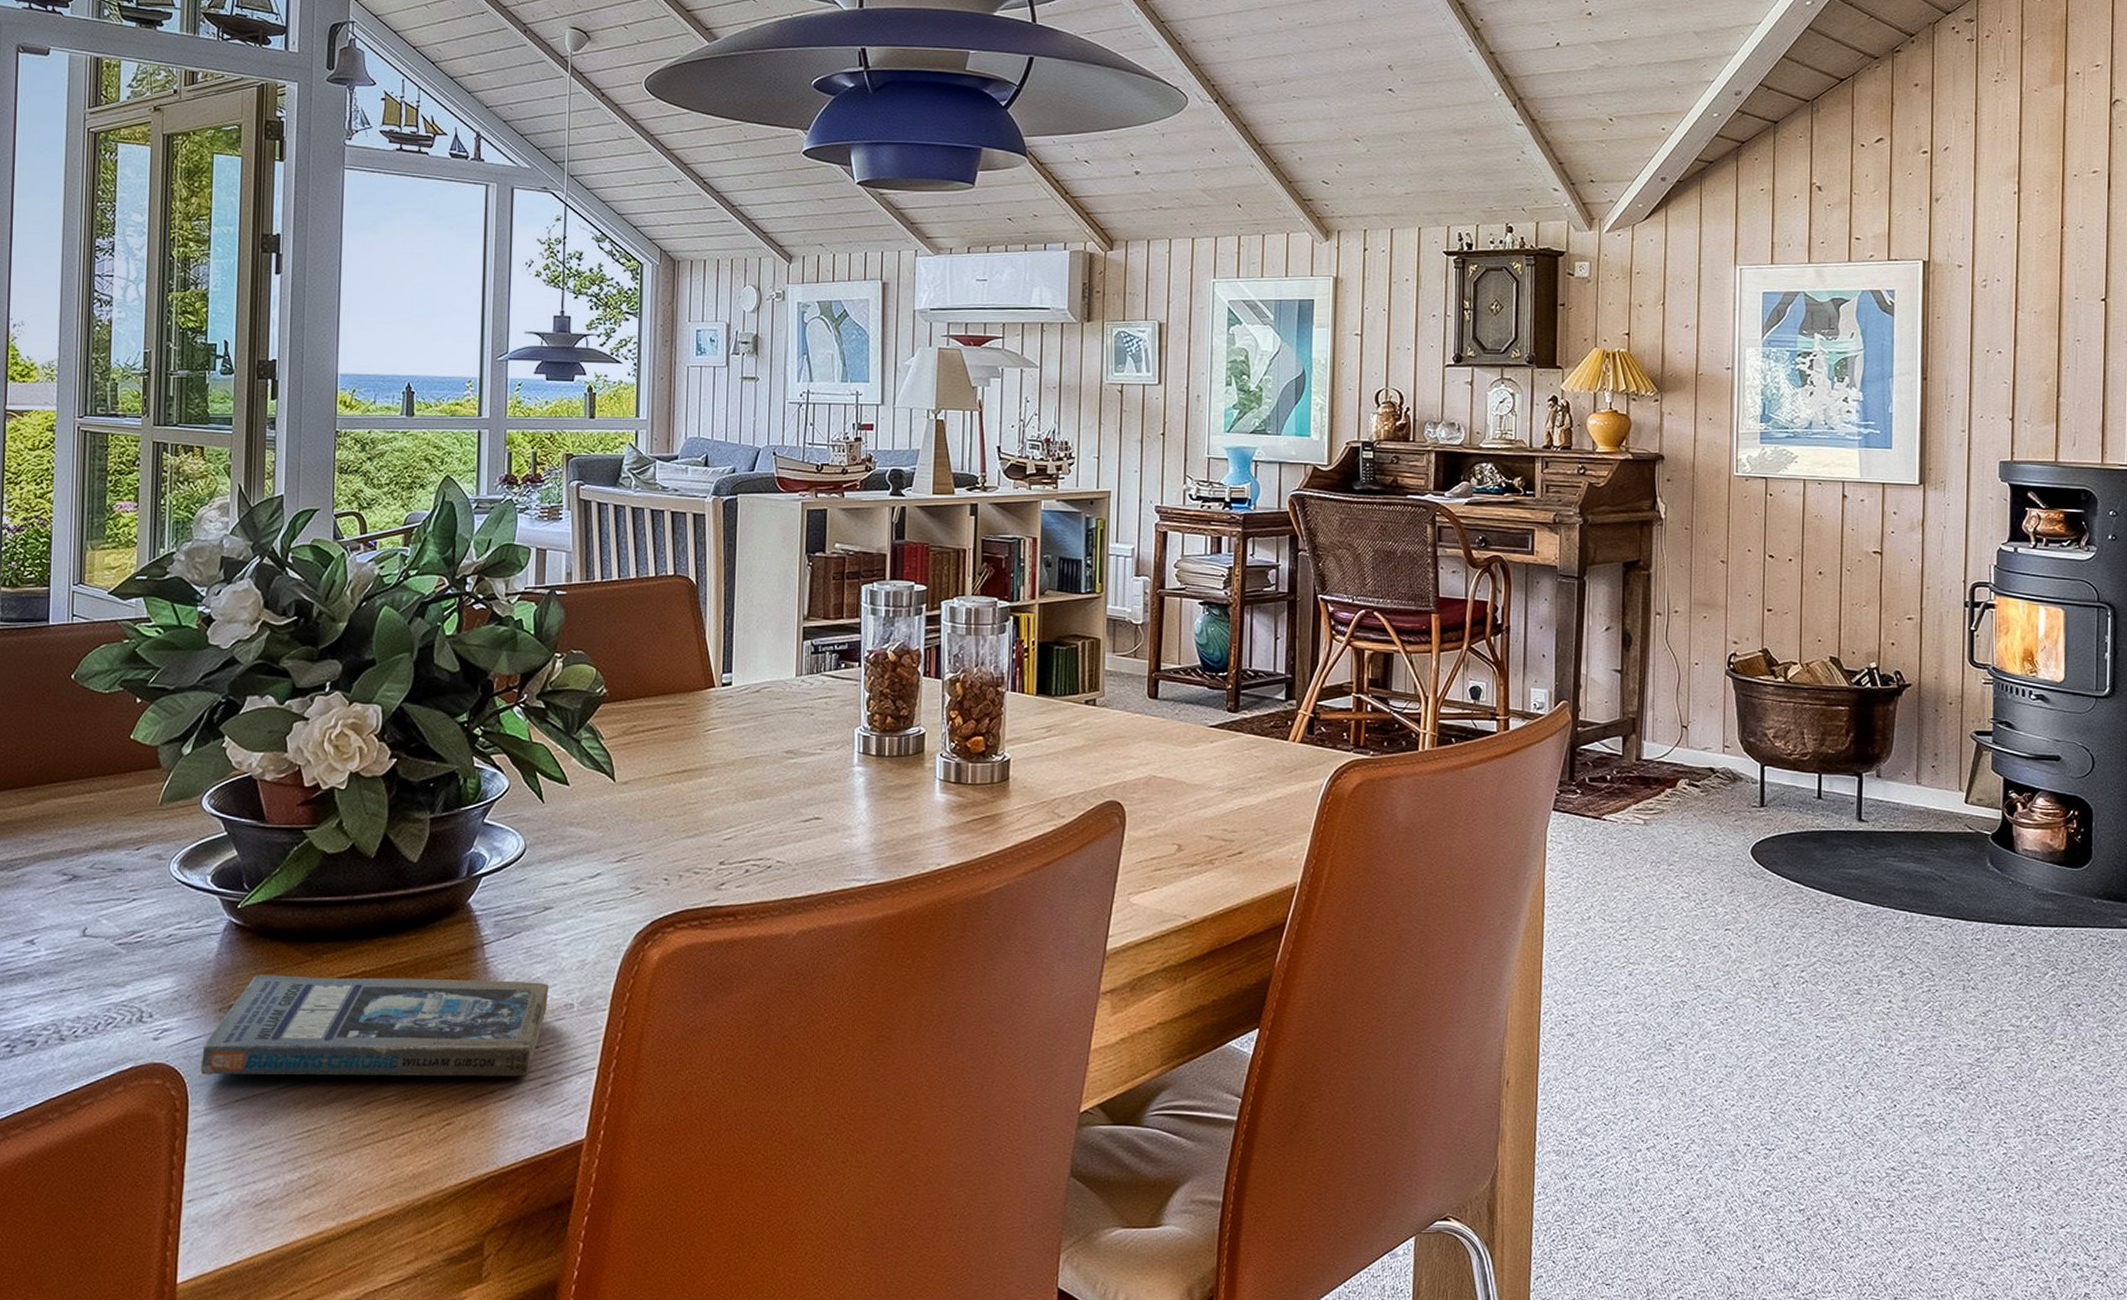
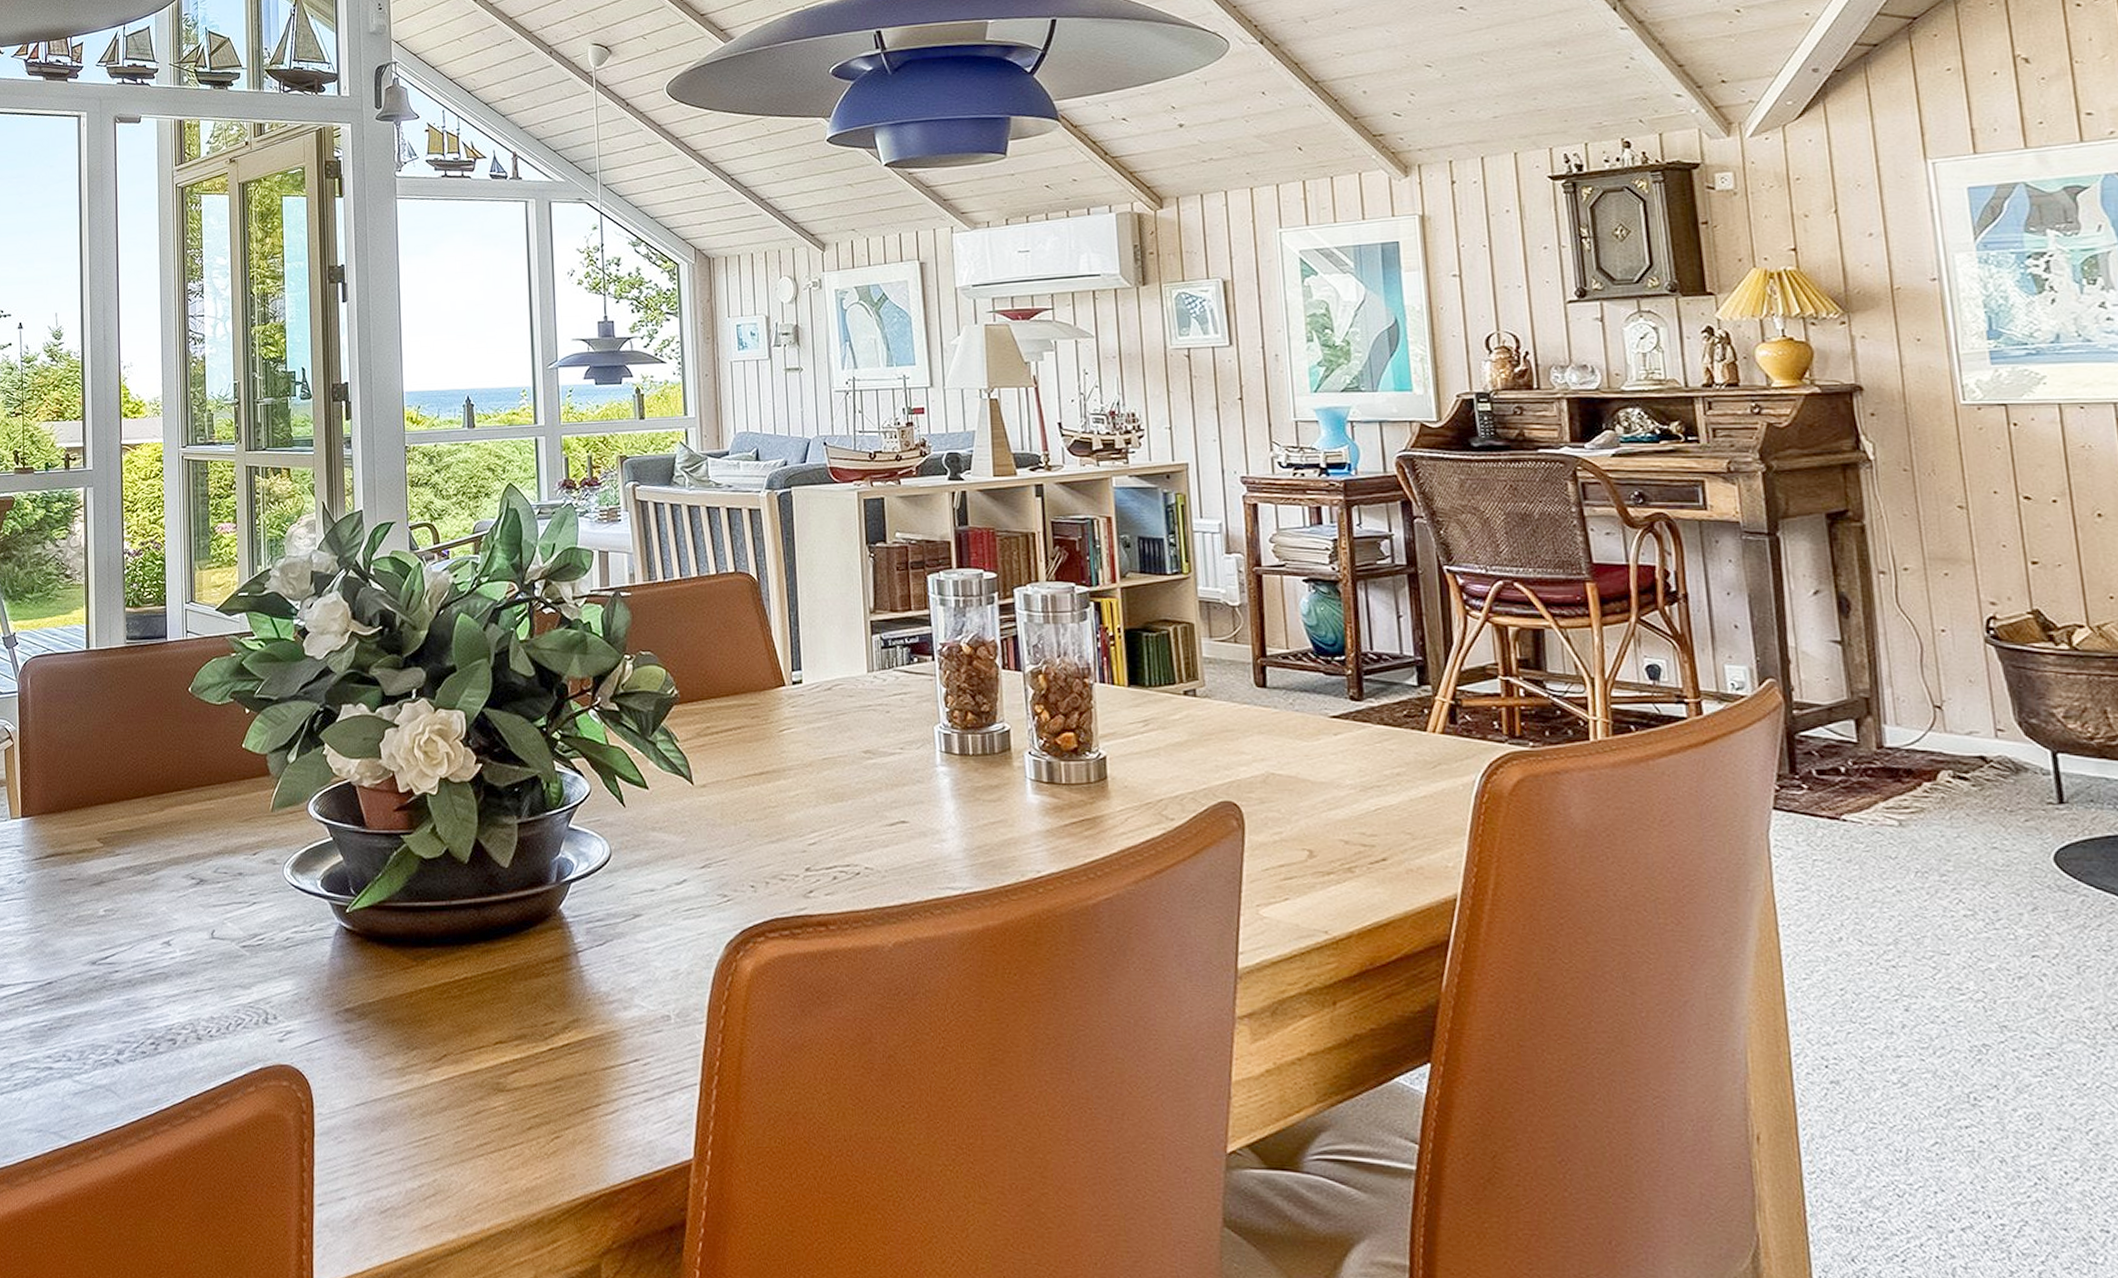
book: present [200,975,549,1077] -> none [322,979,645,1091]

